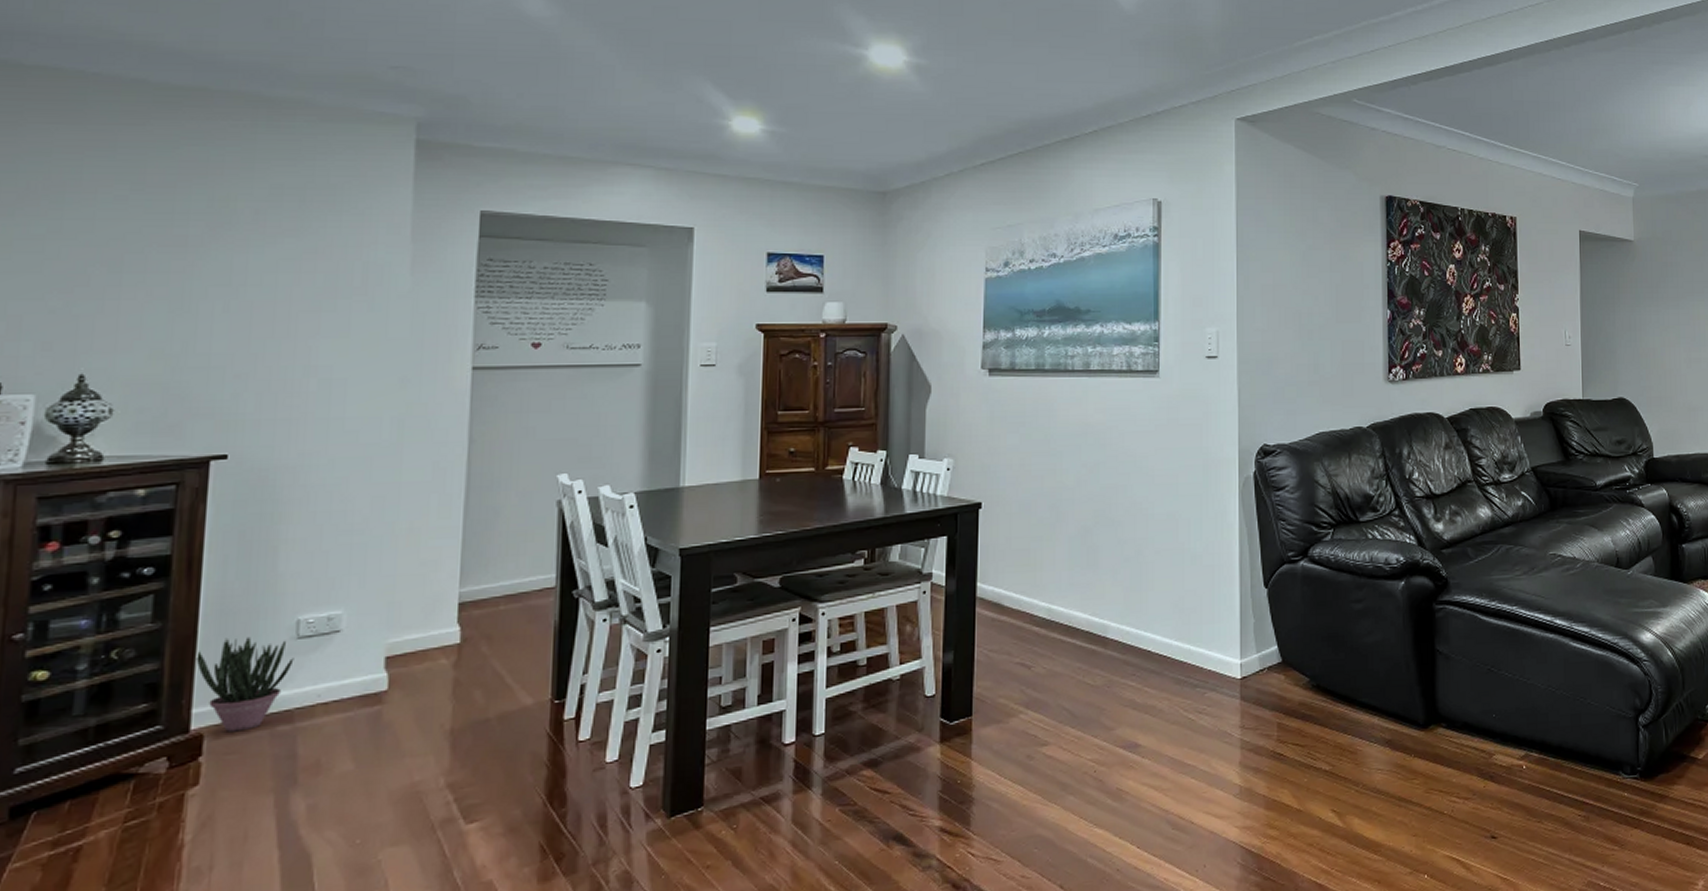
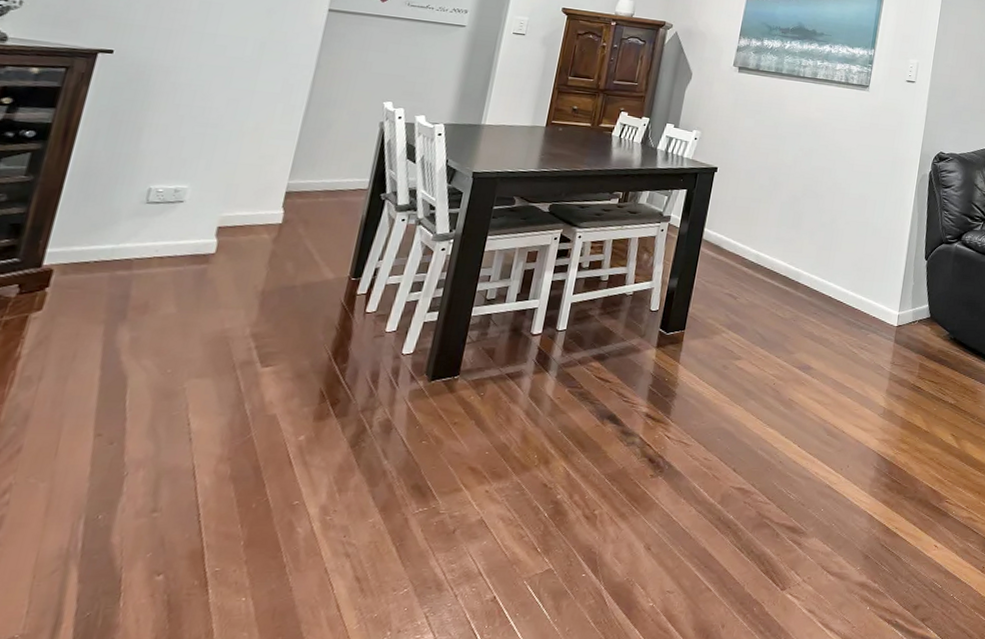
potted plant: present [194,636,294,732] -> none [57,195,141,272]

